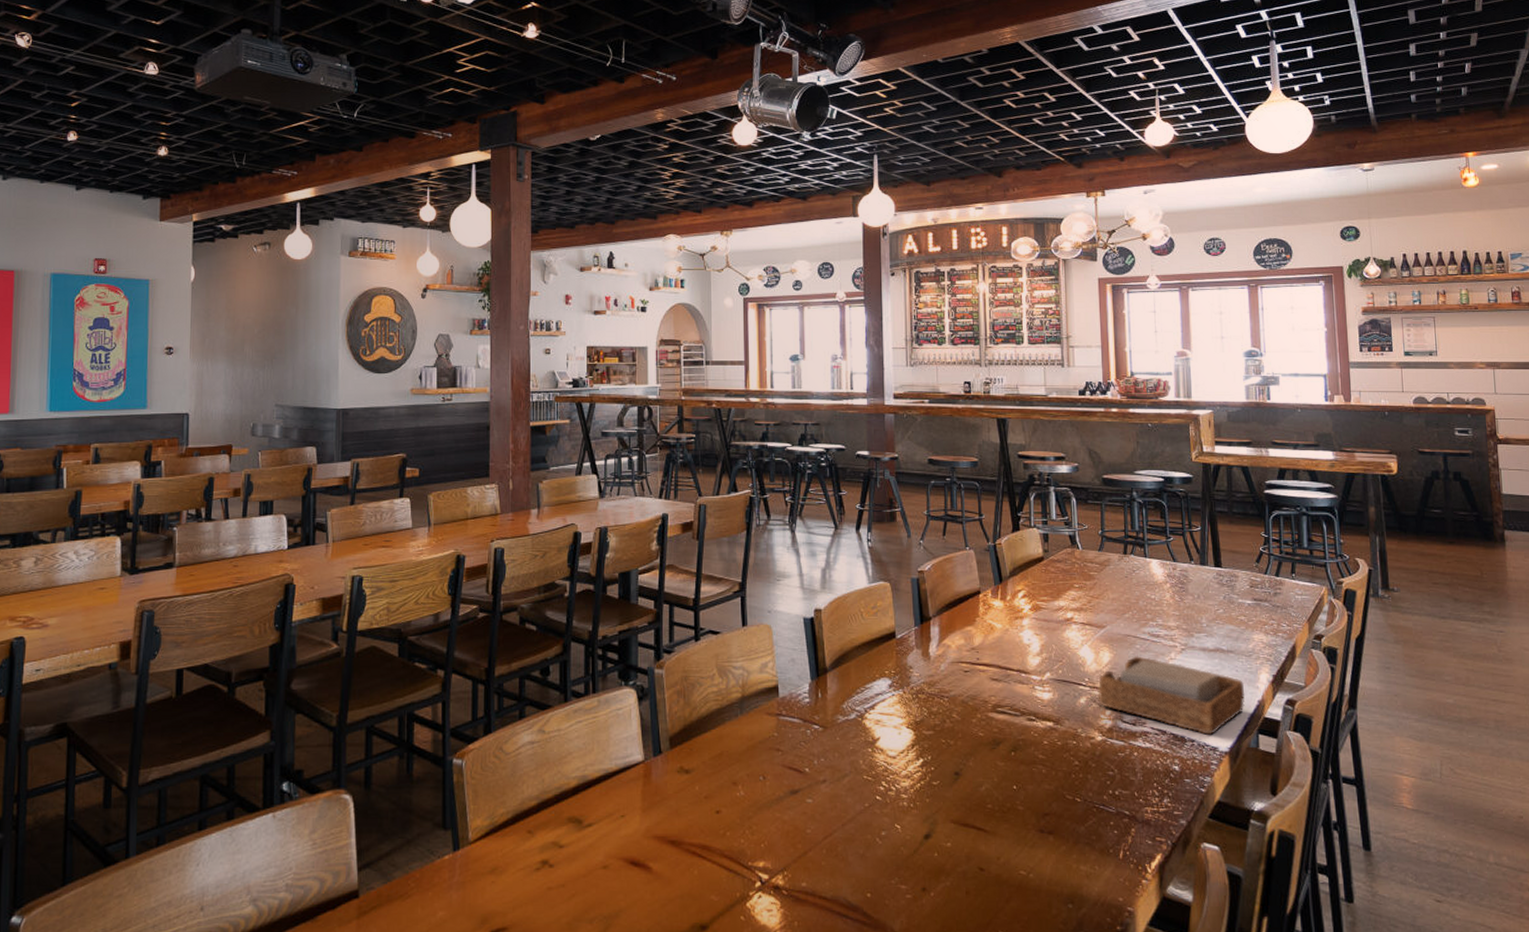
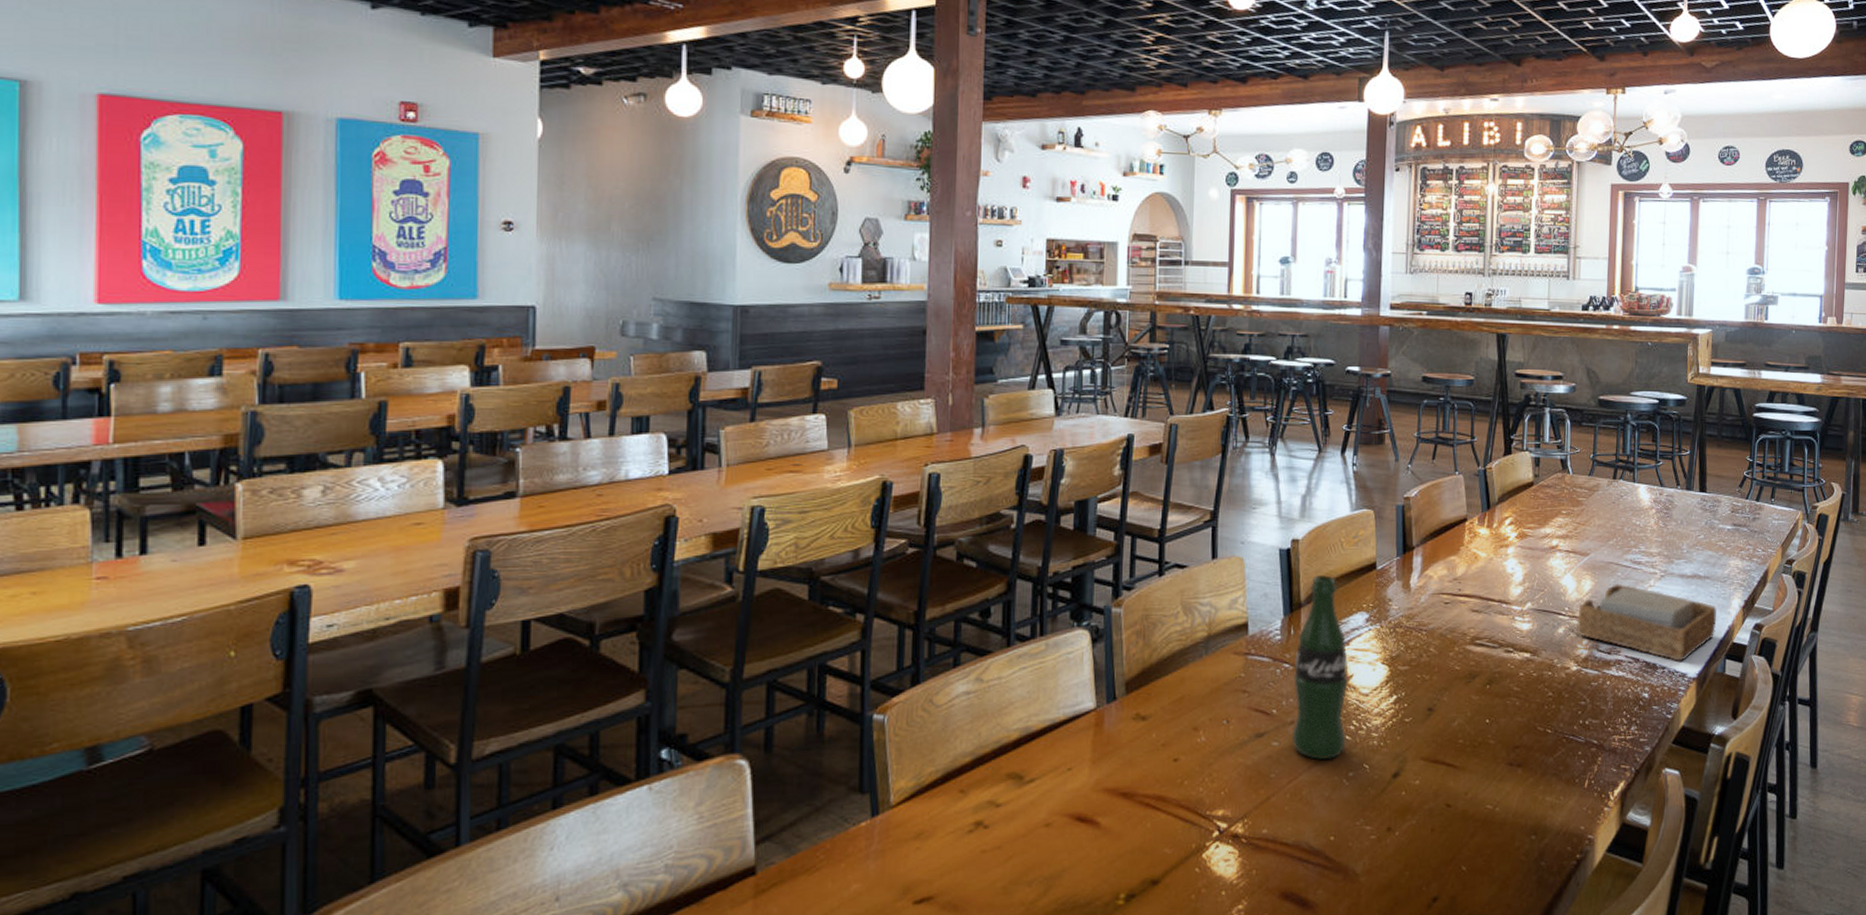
beer bottle: none [823,643,877,818] -> present [1291,575,1348,760]

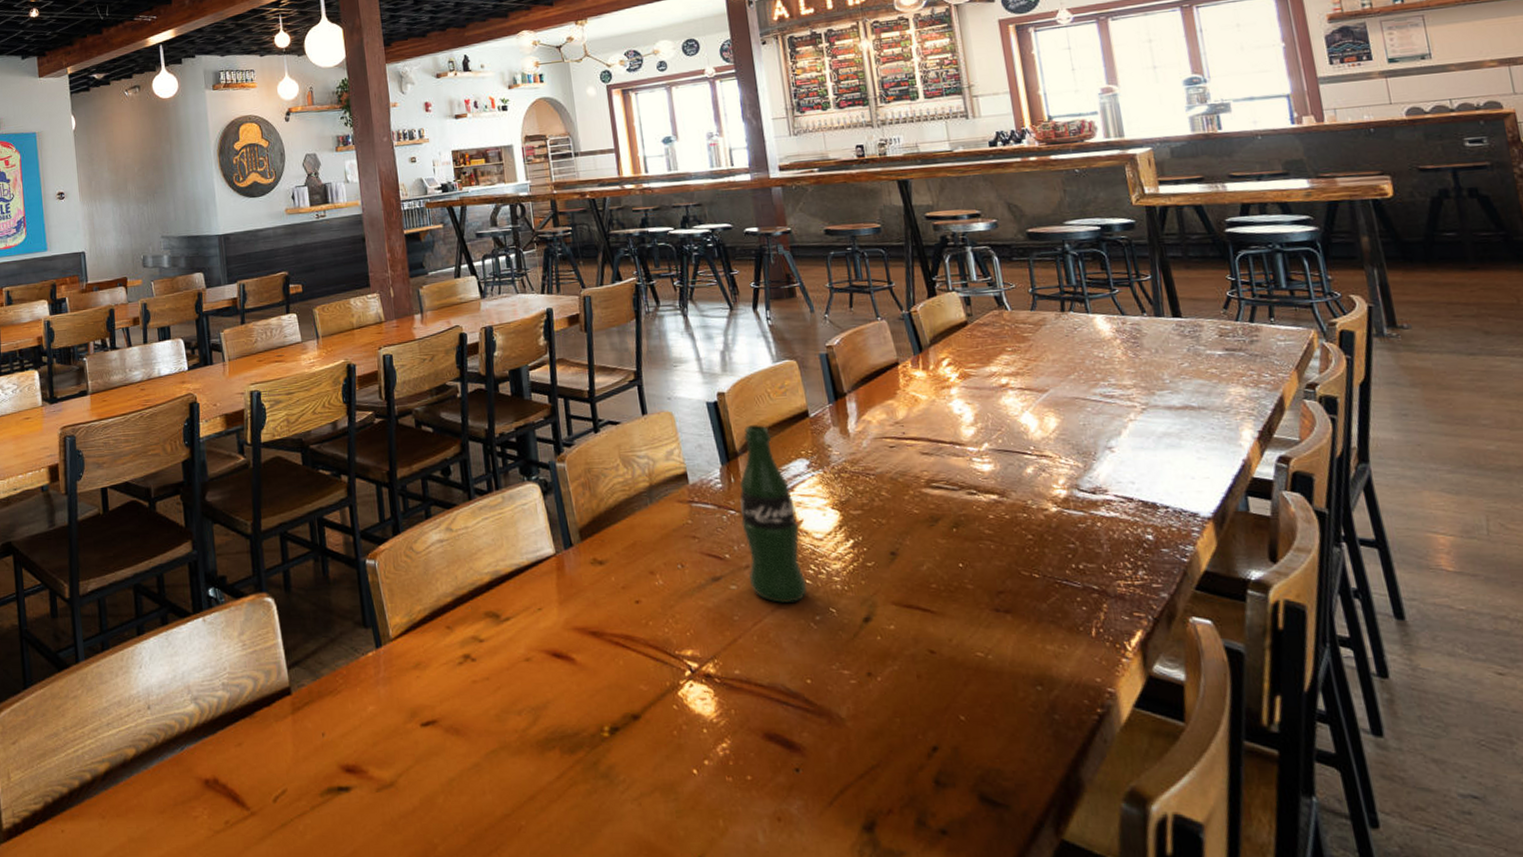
napkin holder: present [1576,584,1717,663] -> none [1046,419,1227,501]

